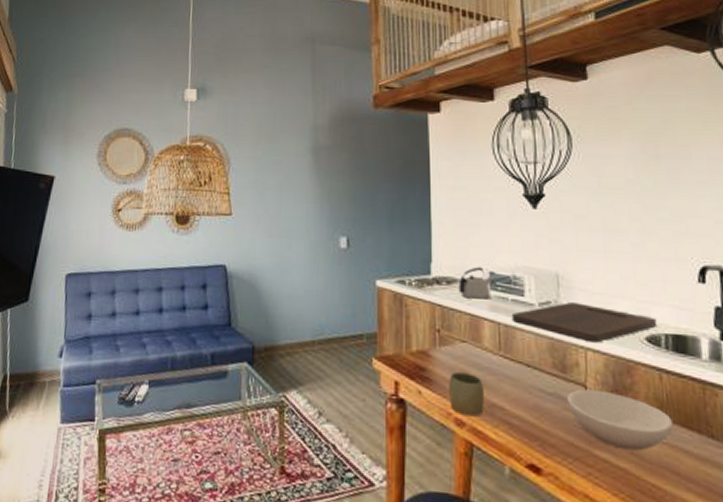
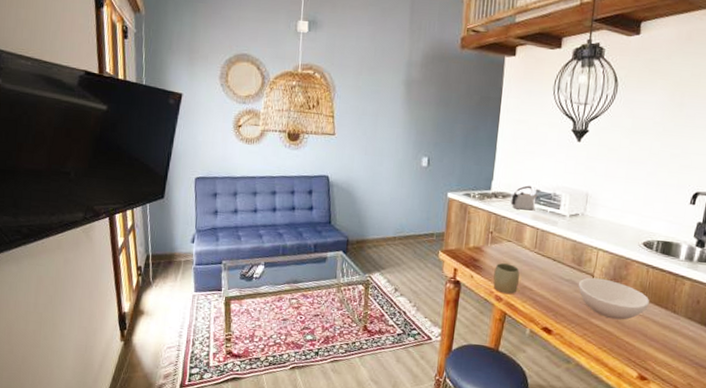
cutting board: present [511,302,657,343] -> none [547,215,654,245]

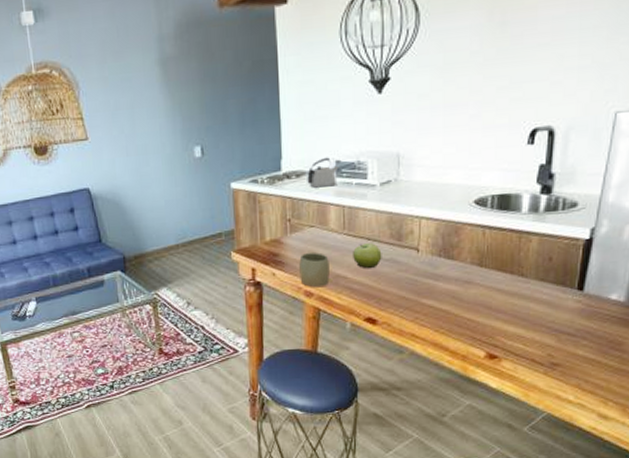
fruit: none [539,263,564,286] -> present [353,243,382,269]
bowl: present [578,277,649,320] -> none [401,250,490,296]

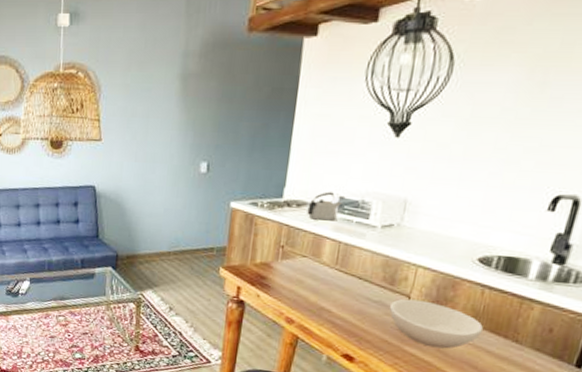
mug: present [299,252,330,288] -> none [283,281,316,317]
fruit: present [353,243,382,269] -> none [340,281,372,308]
bowl: none [401,250,490,296] -> present [389,299,483,349]

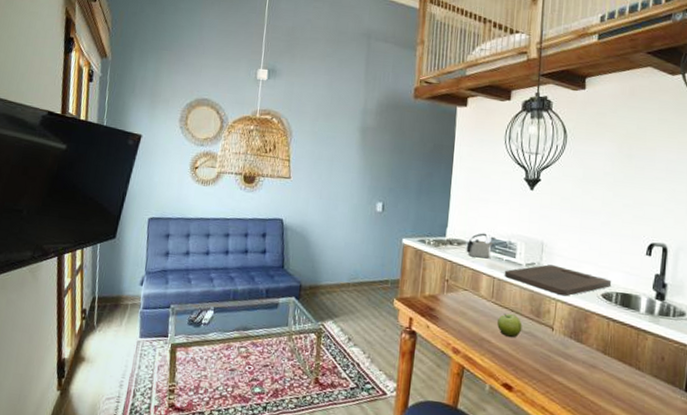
fruit: none [340,281,372,308] -> present [497,314,522,338]
cutting board: none [352,225,494,262] -> present [504,264,612,296]
bowl: present [389,299,483,349] -> none [537,330,612,377]

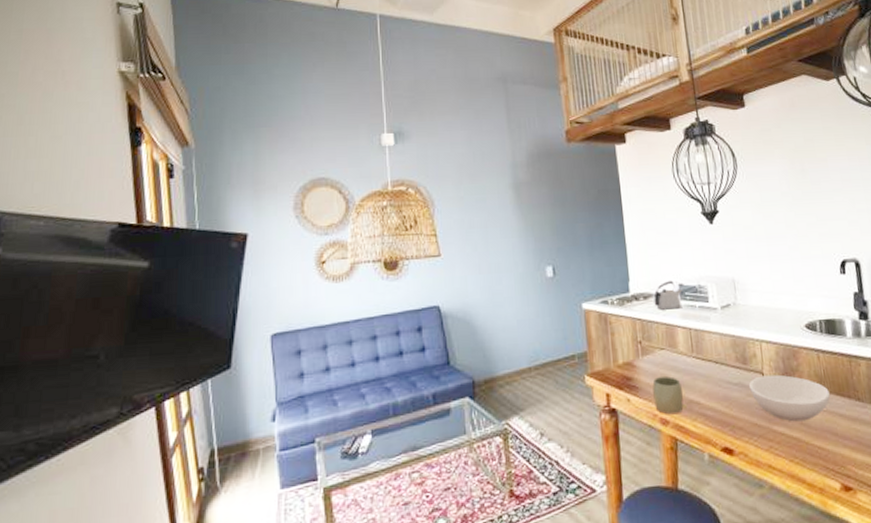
mug: none [450,313,477,347] -> present [652,376,684,415]
fruit: present [497,314,522,338] -> none [703,367,731,394]
cutting board: present [504,264,612,296] -> none [699,302,813,335]
bowl: none [537,330,612,377] -> present [748,374,830,422]

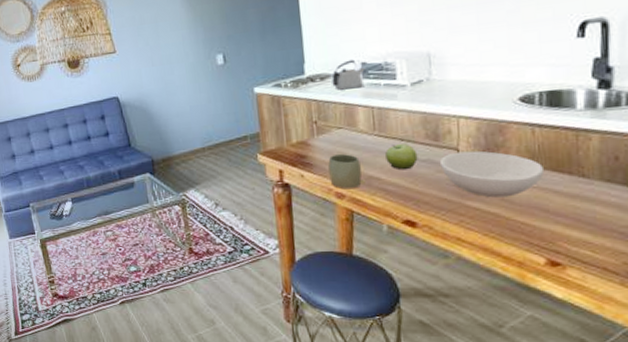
fruit: none [703,367,731,394] -> present [385,144,418,170]

